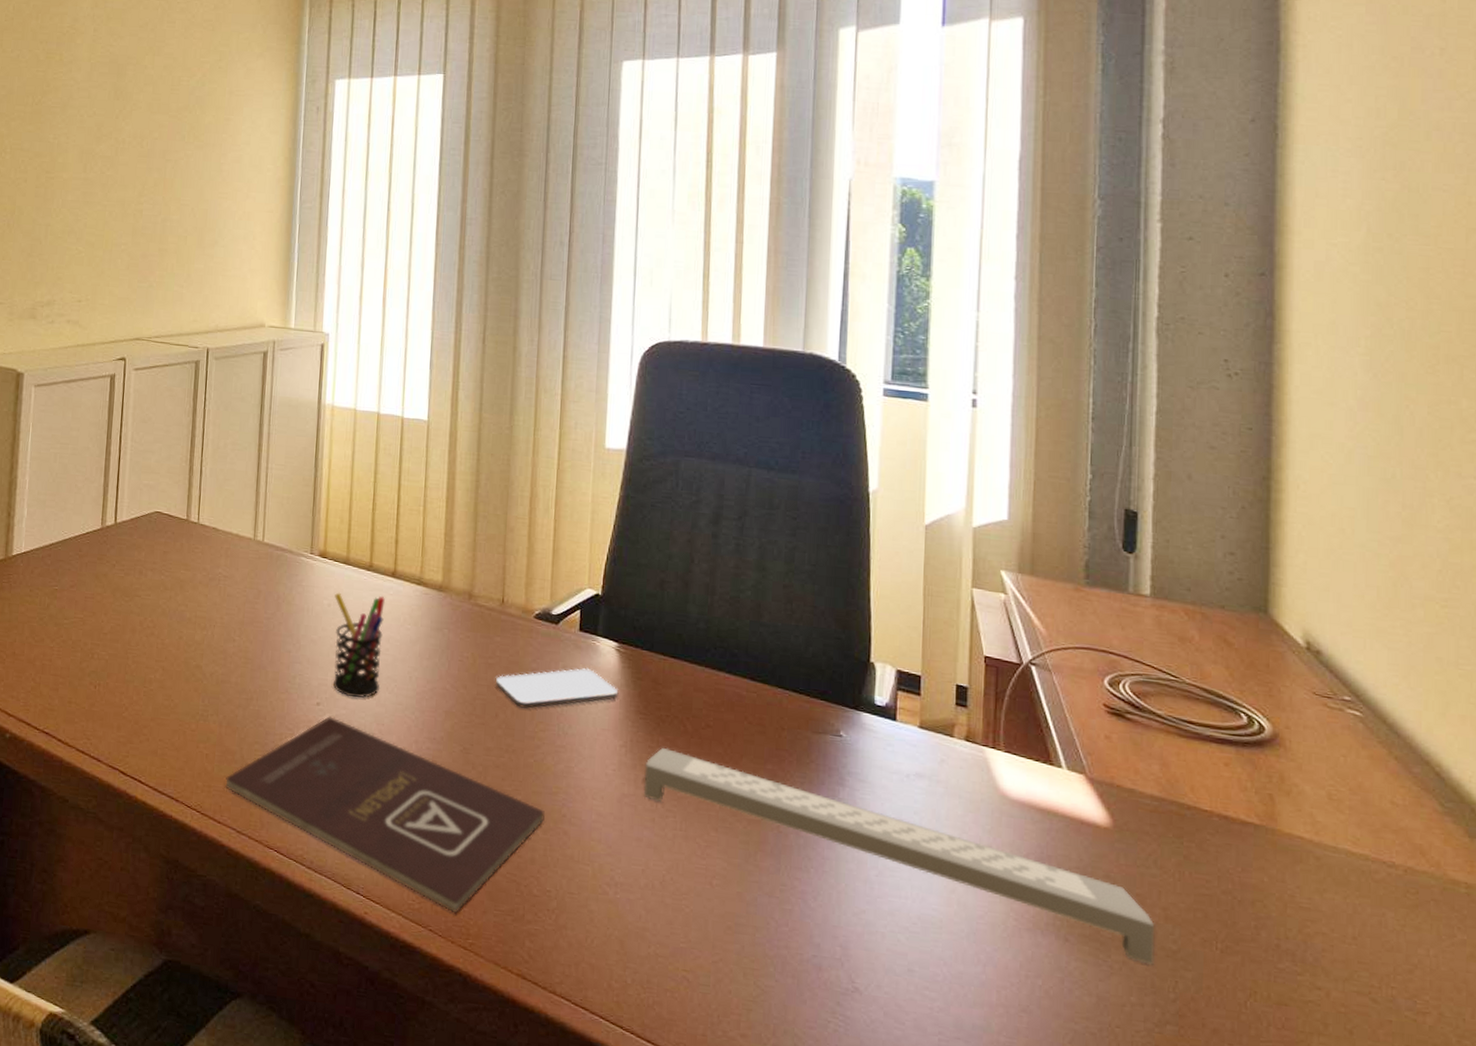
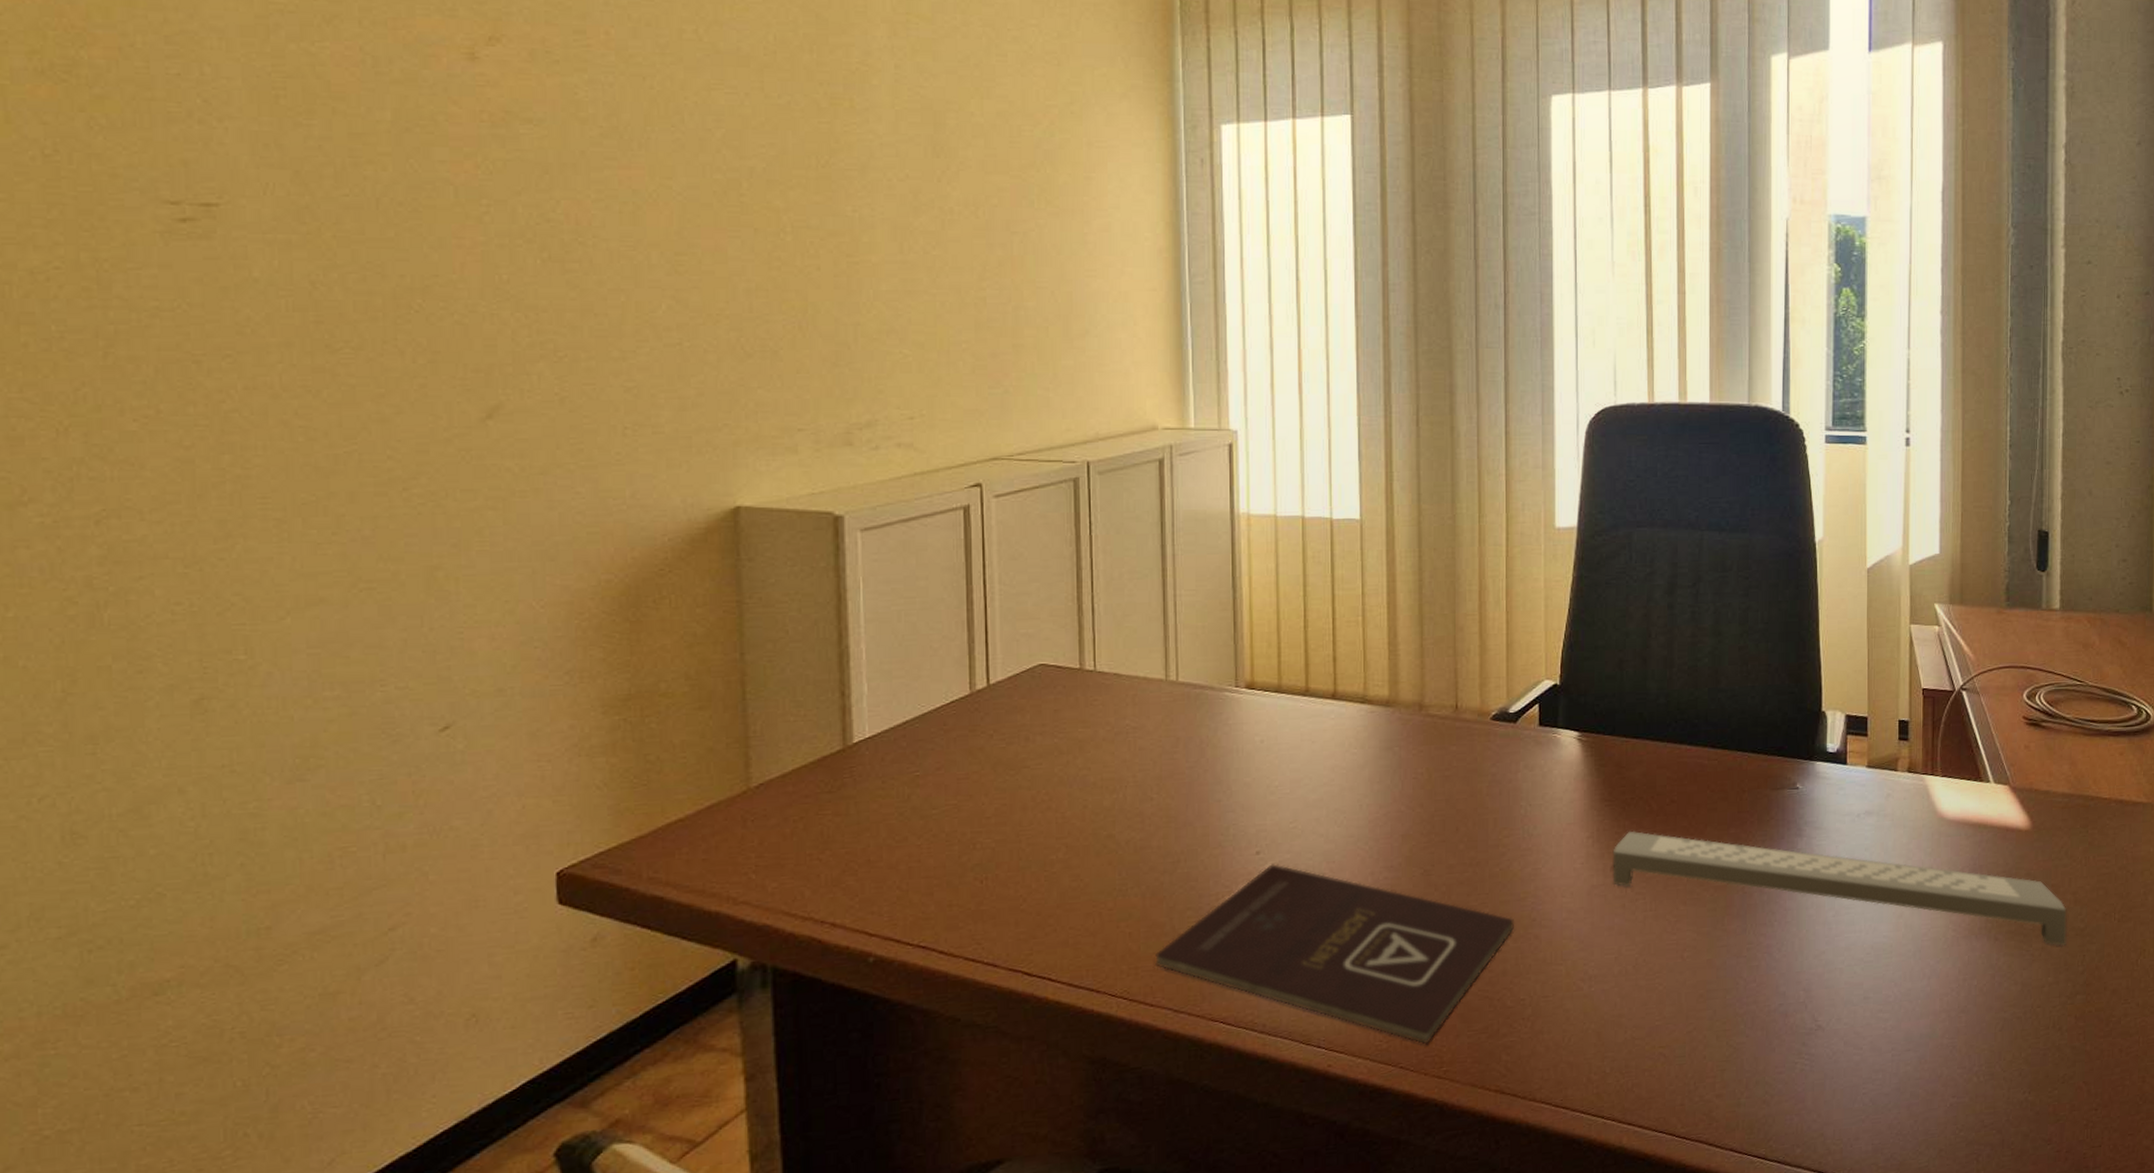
pen holder: present [333,592,385,698] -> none [1268,721,1326,839]
smartphone: present [496,667,619,709] -> none [1455,763,1583,817]

